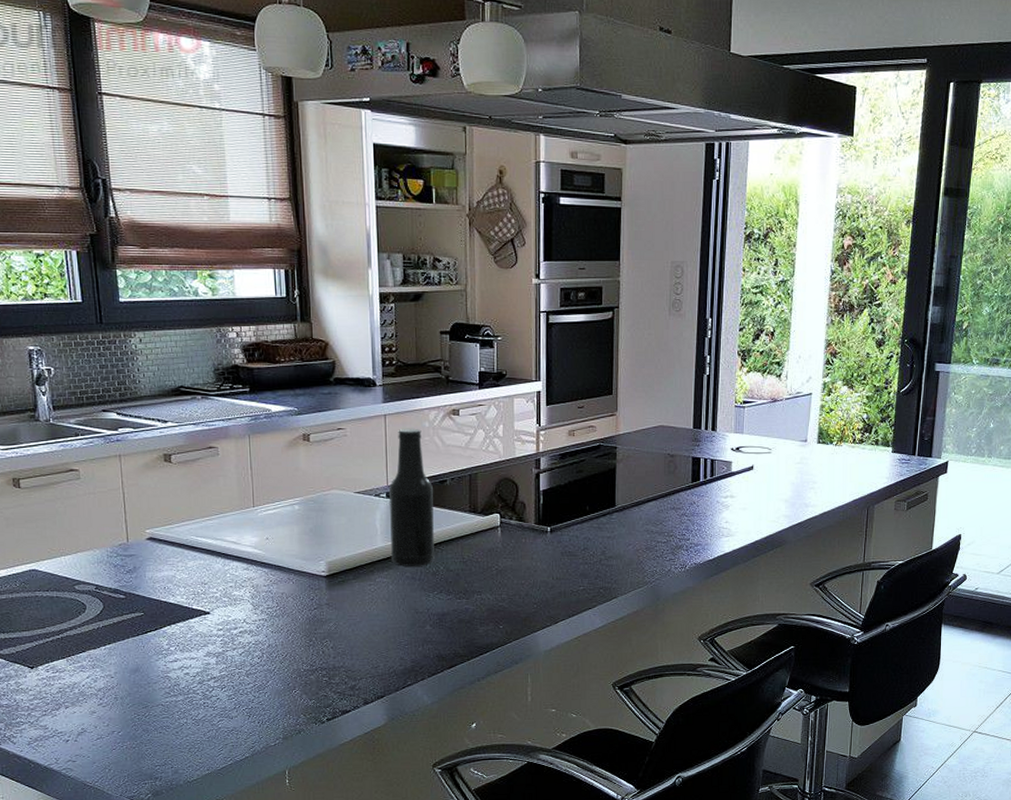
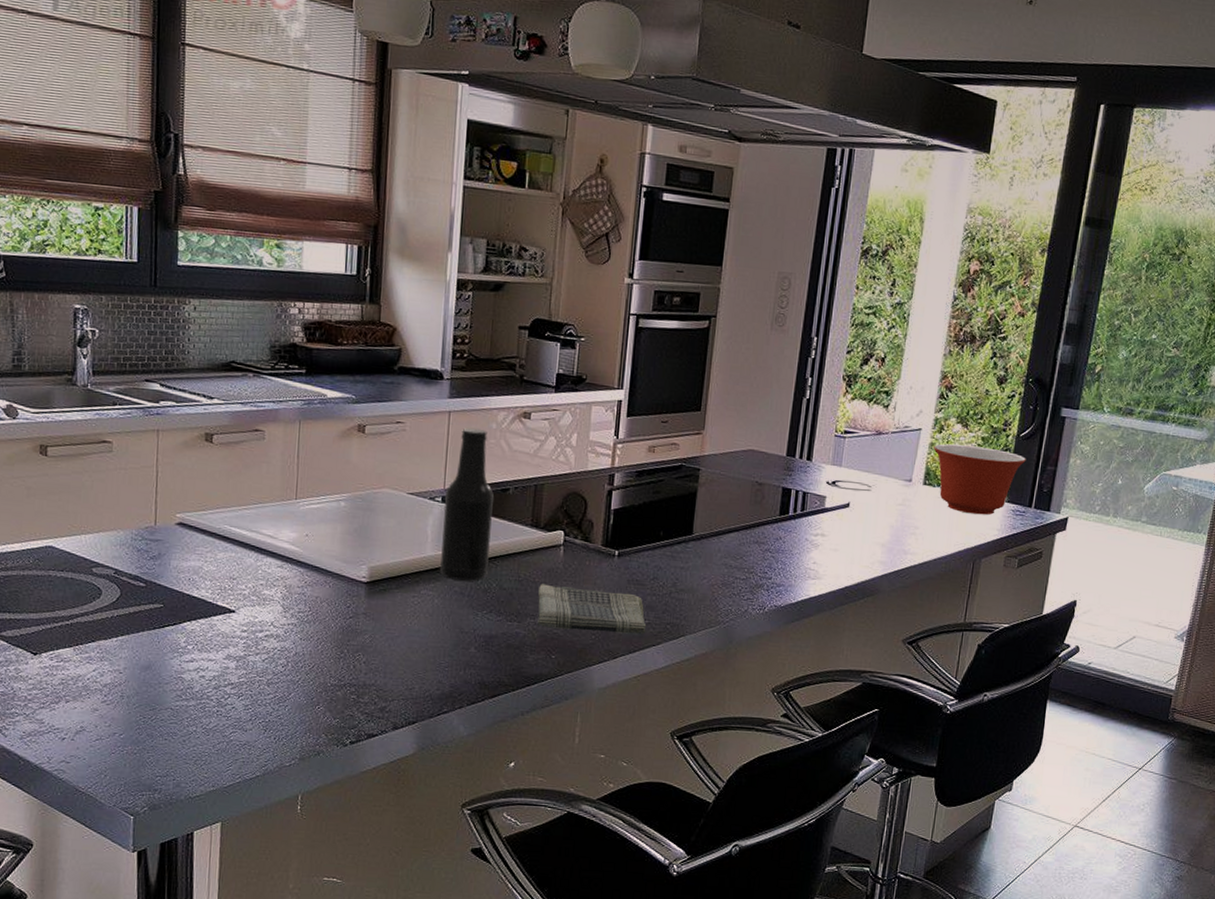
dish towel: none [482,563,582,602] -> present [537,584,647,635]
mixing bowl: none [824,405,907,466] -> present [933,443,1026,515]

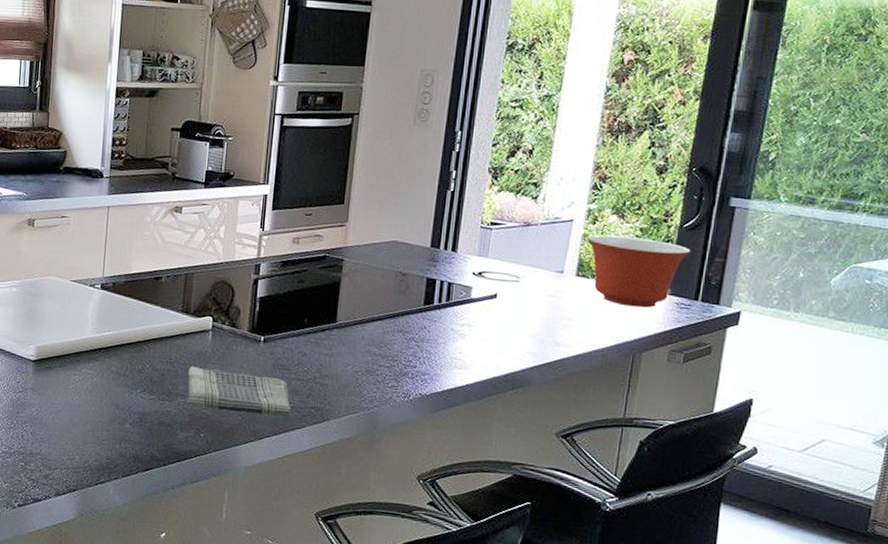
beer bottle: present [440,428,494,581] -> none [99,221,148,362]

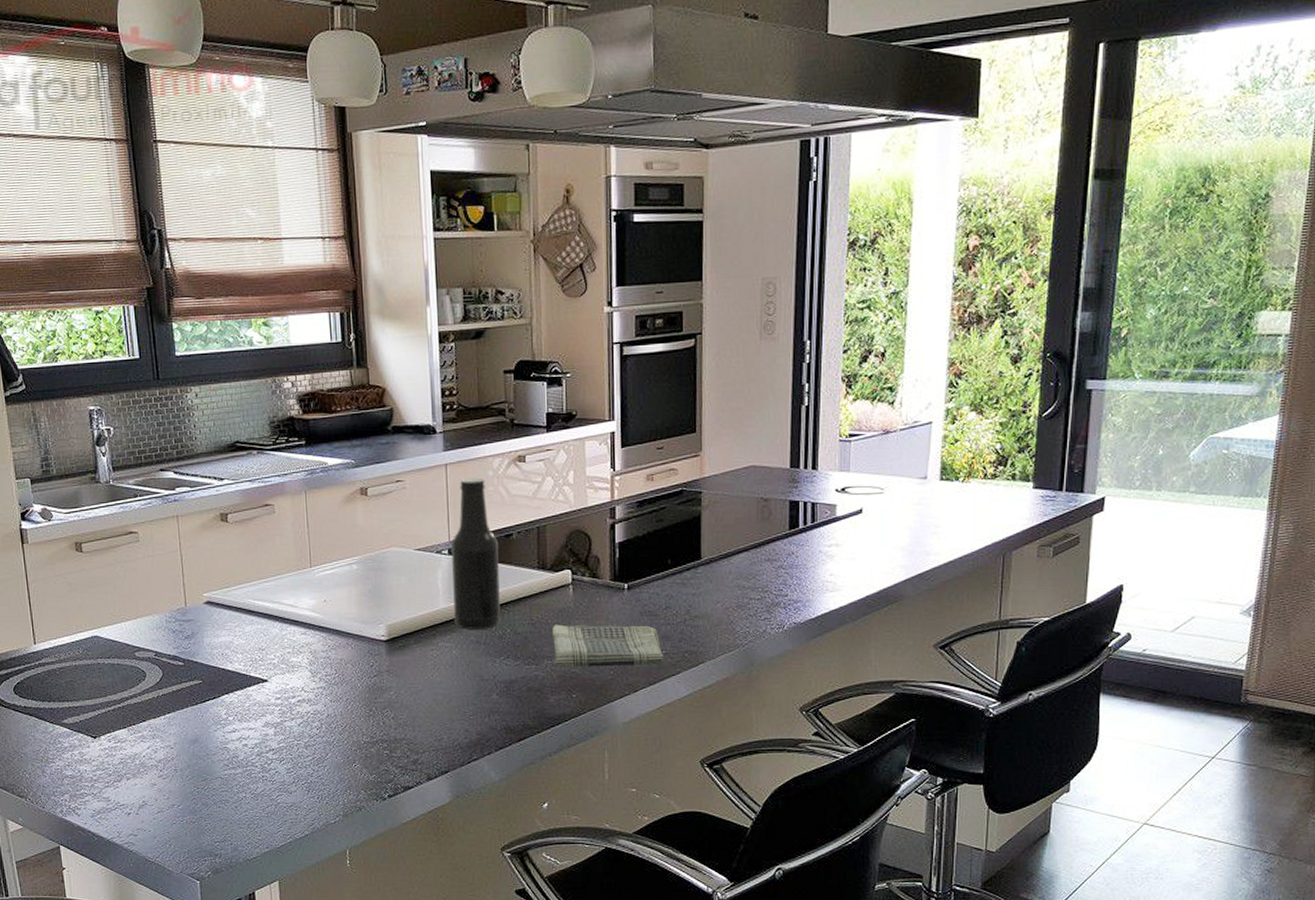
beer bottle: none [99,221,148,362] -> present [450,478,501,629]
mixing bowl: present [587,235,691,308] -> none [947,433,1052,505]

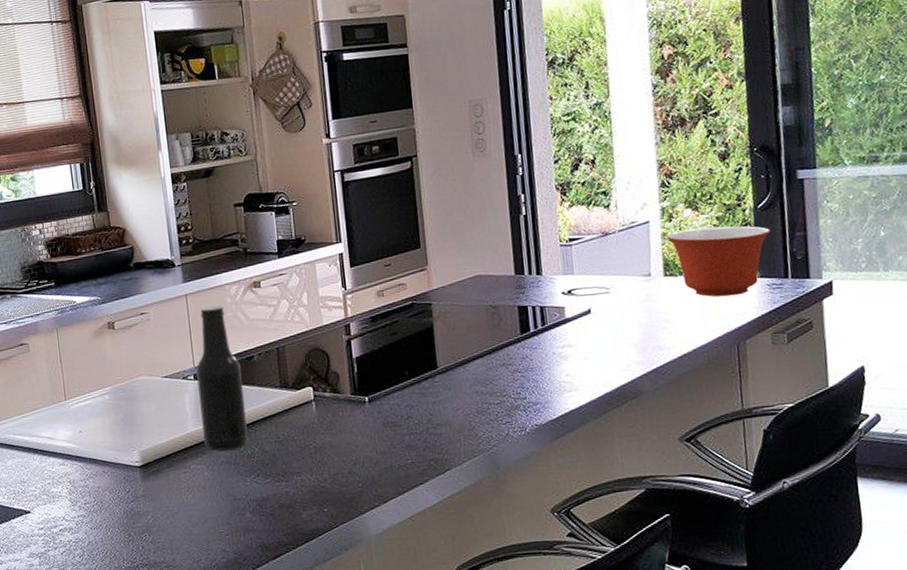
dish towel: present [552,624,664,668] -> none [299,436,411,483]
mixing bowl: none [947,433,1052,505] -> present [666,226,771,297]

